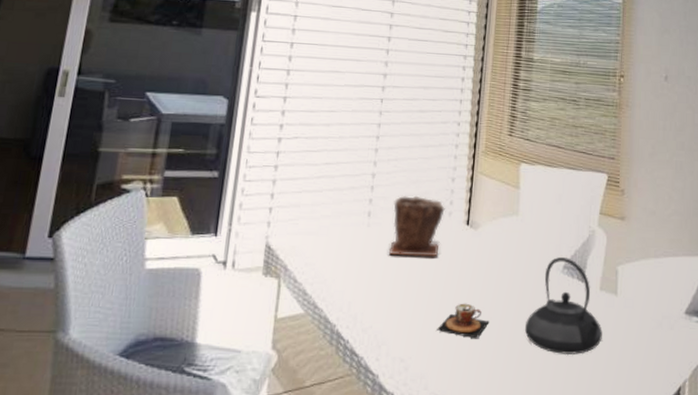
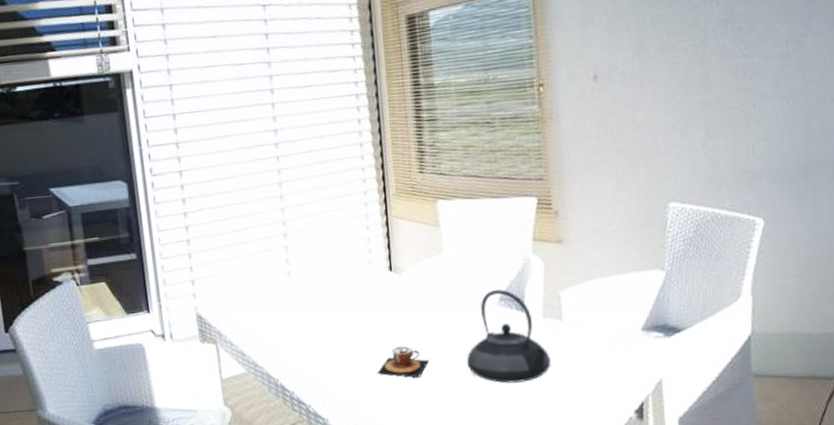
plant pot: present [388,195,445,257] -> none [311,249,365,309]

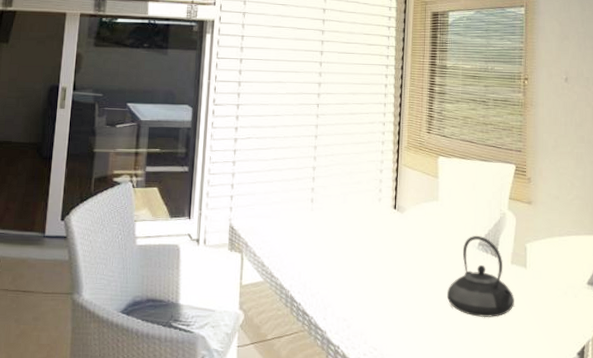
teacup: present [377,346,429,378] -> none [373,274,417,304]

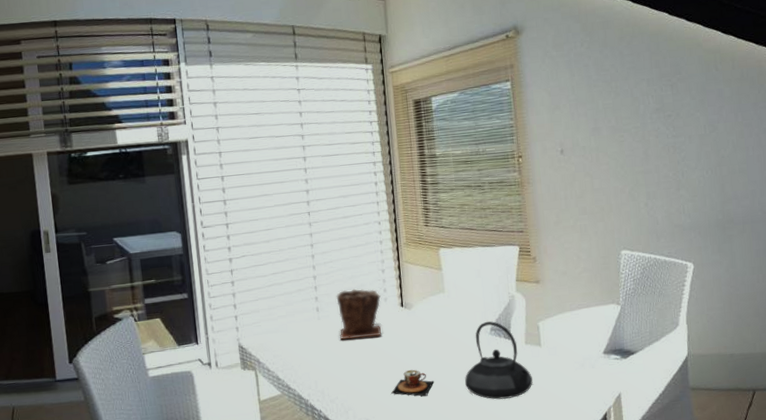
plant pot: none [329,184,375,236] -> present [336,288,381,339]
teacup: none [373,274,417,304] -> present [391,369,434,397]

